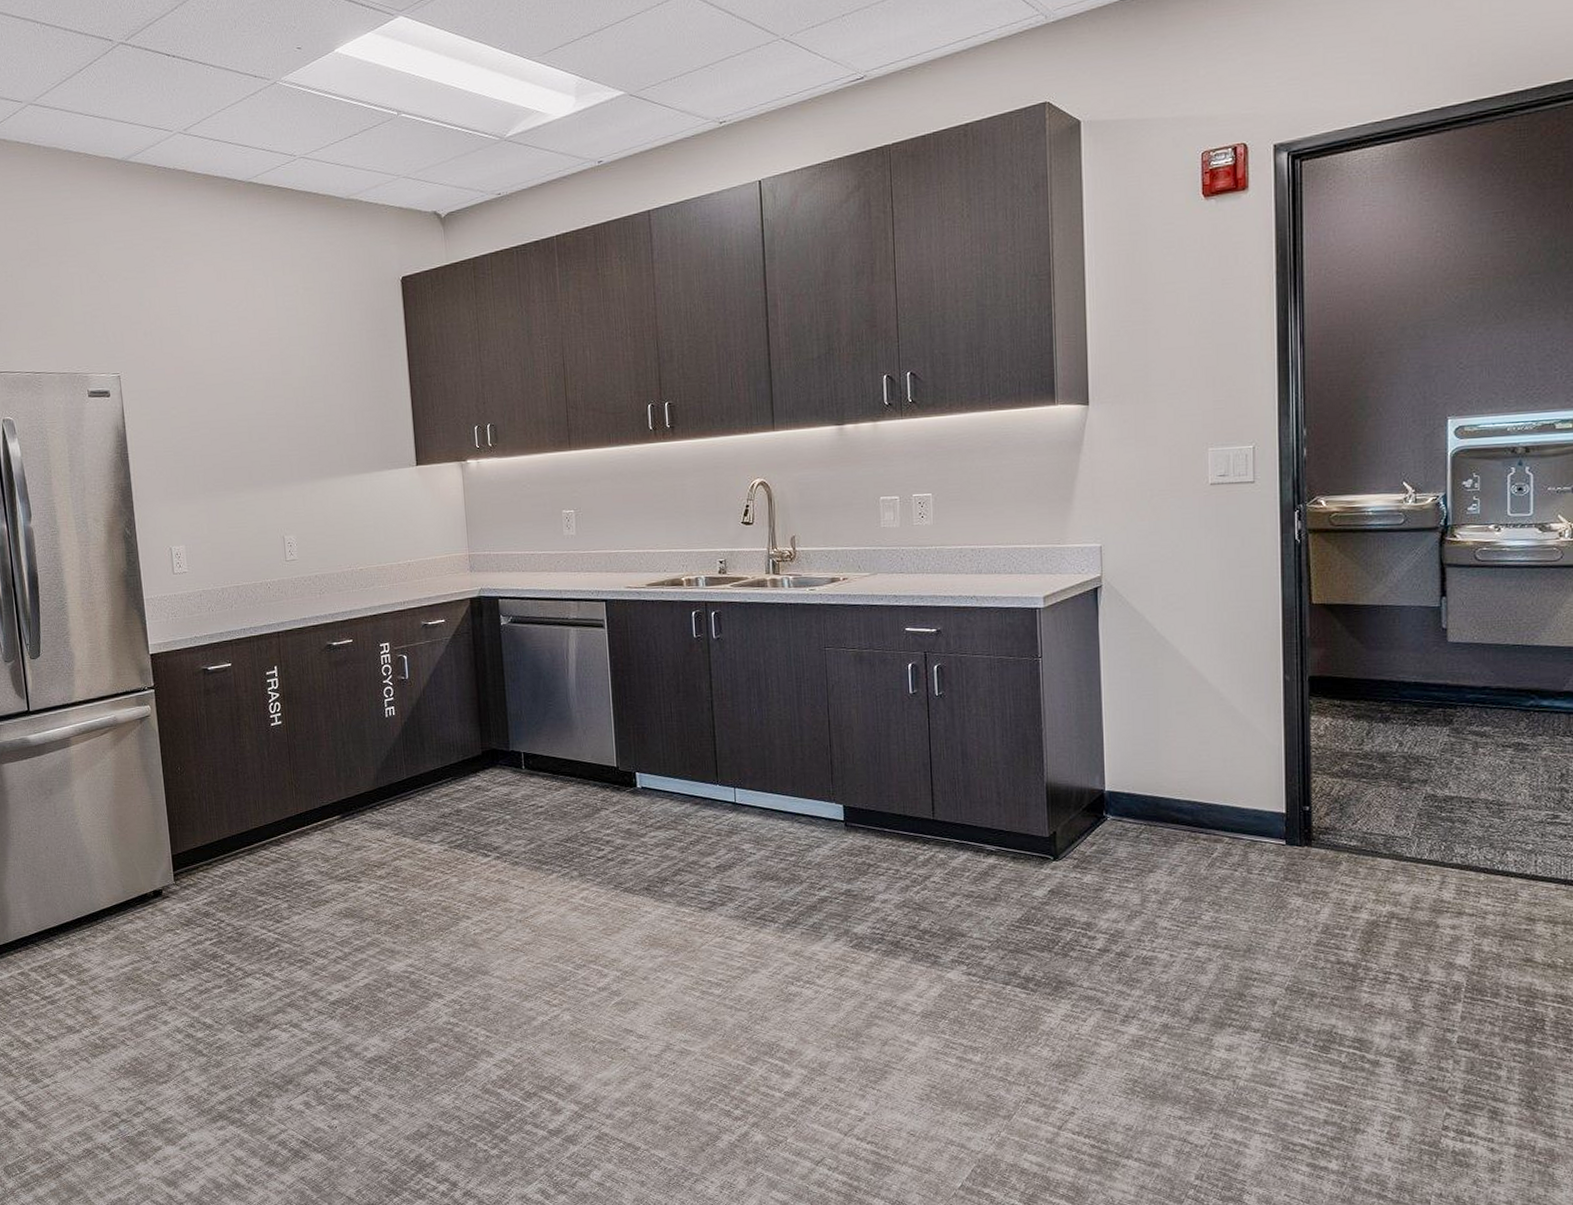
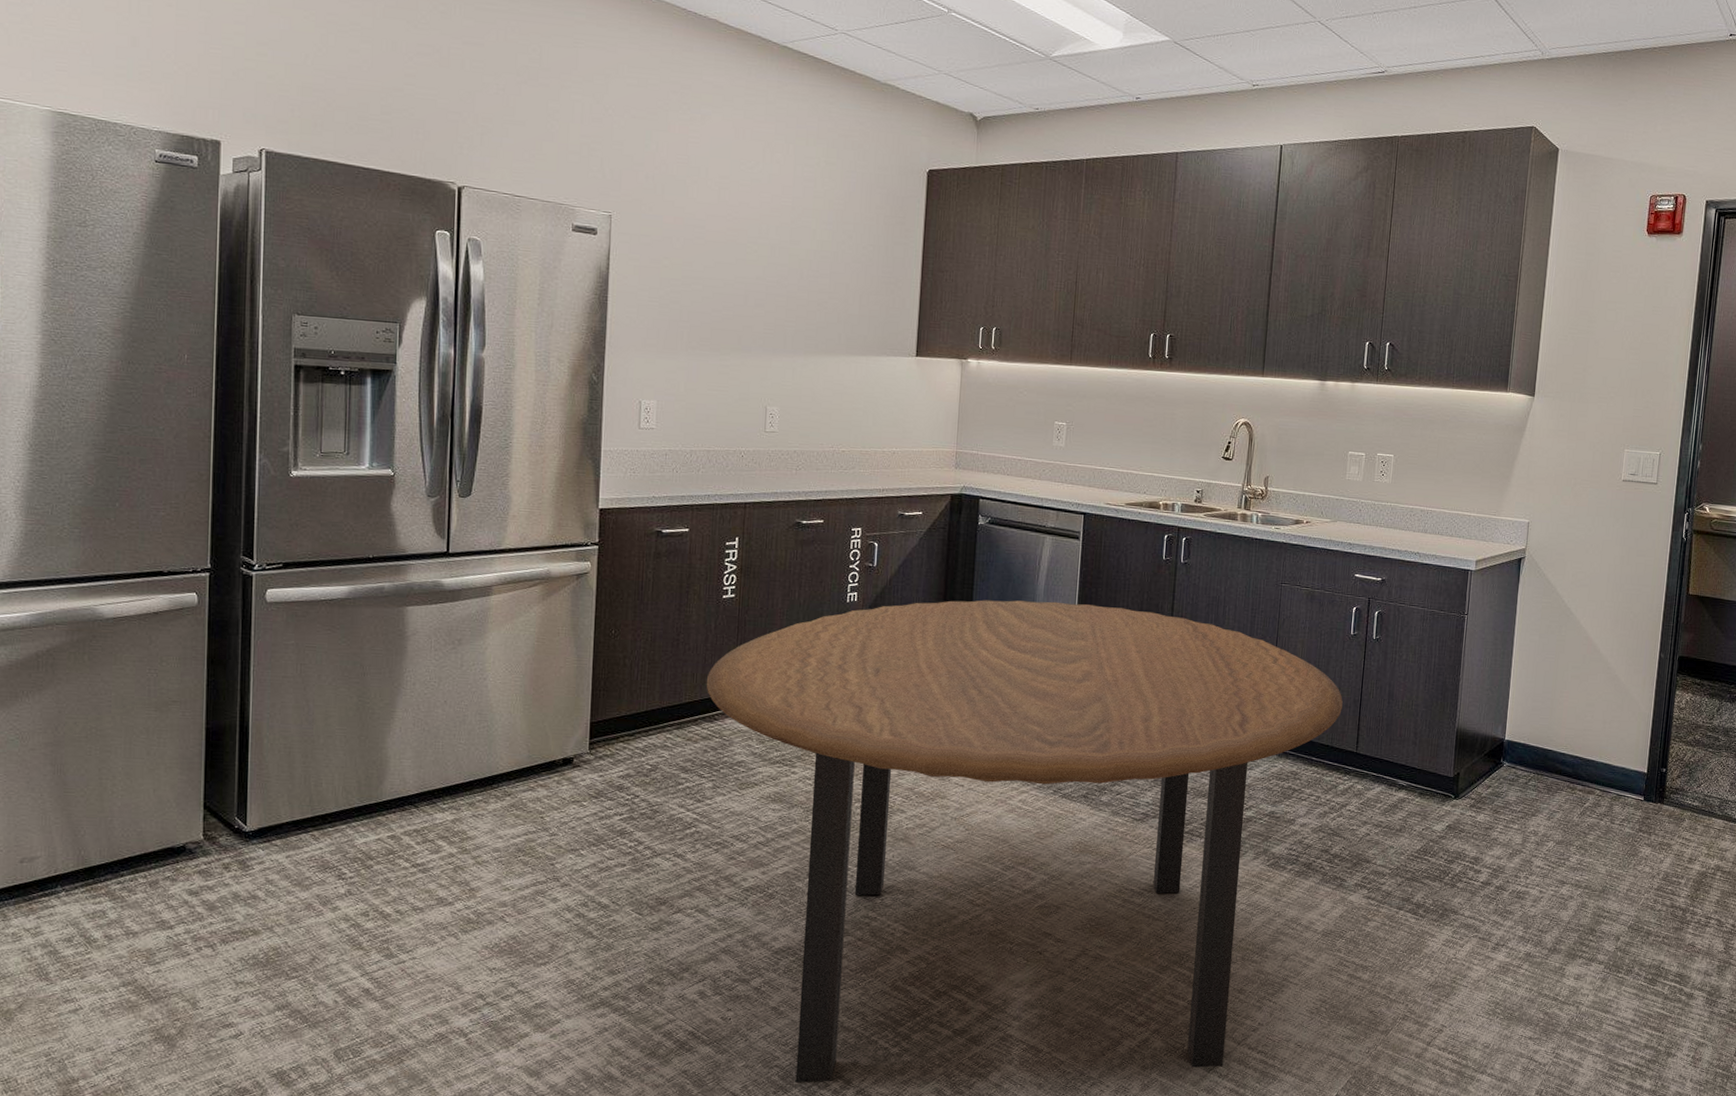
dining table: none [268,692,911,1186] -> present [706,600,1343,1083]

